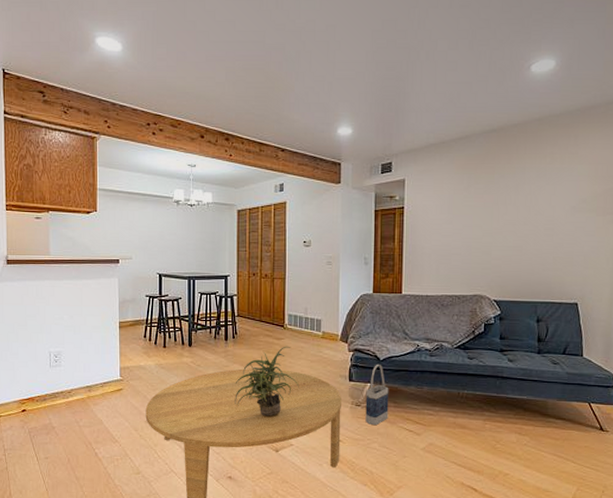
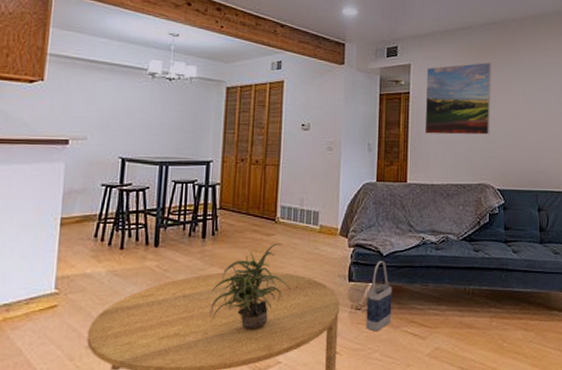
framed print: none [419,172,490,247] -> present [424,62,492,135]

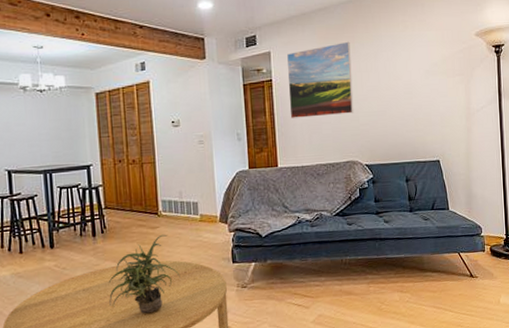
bag: present [366,260,393,332] -> none [251,241,276,306]

